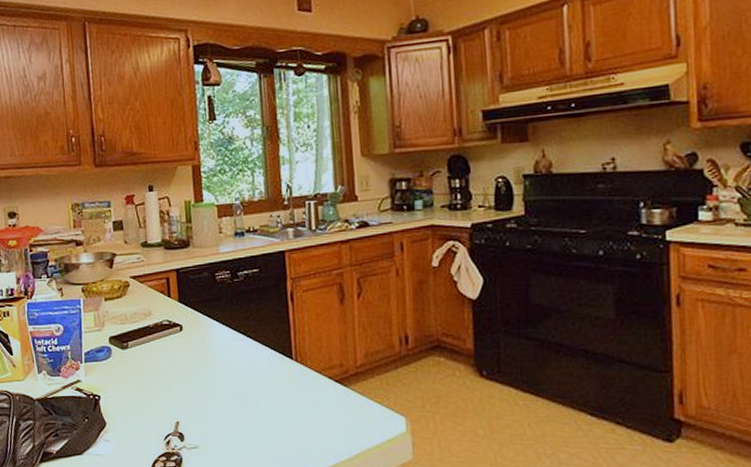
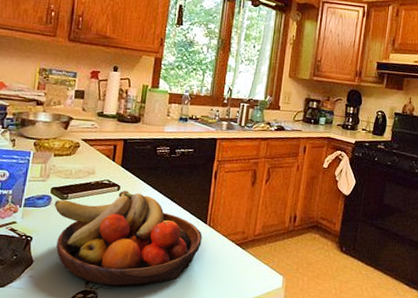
fruit bowl: none [115,330,291,445] -> present [54,190,202,286]

